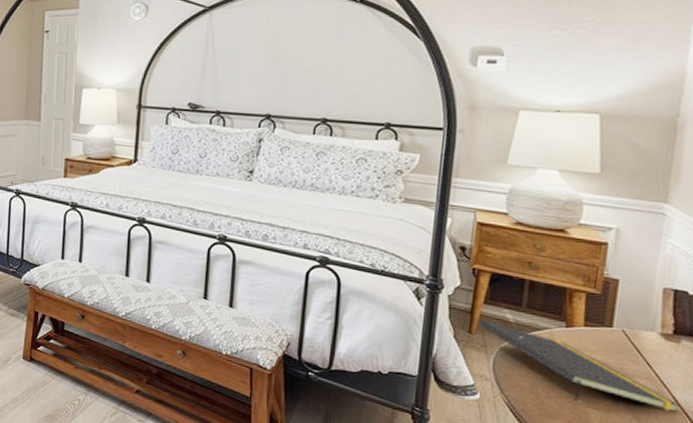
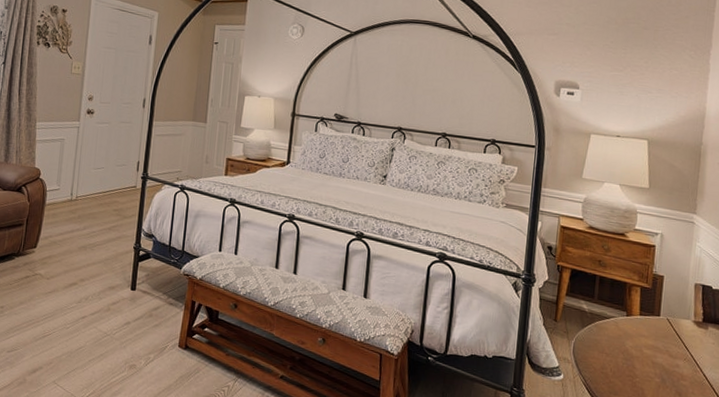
notepad: present [479,320,681,413] -> none [562,310,710,389]

